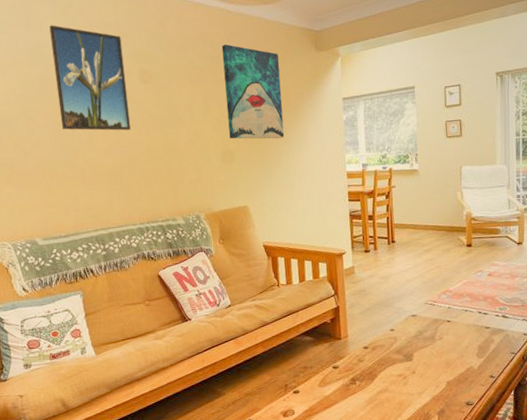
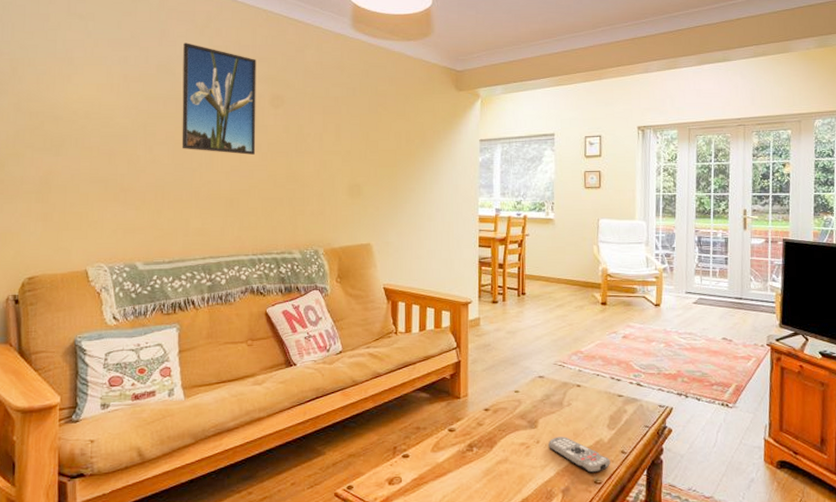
wall art: present [221,44,285,139] -> none [358,76,418,176]
remote control: none [423,366,481,396] -> present [548,436,611,473]

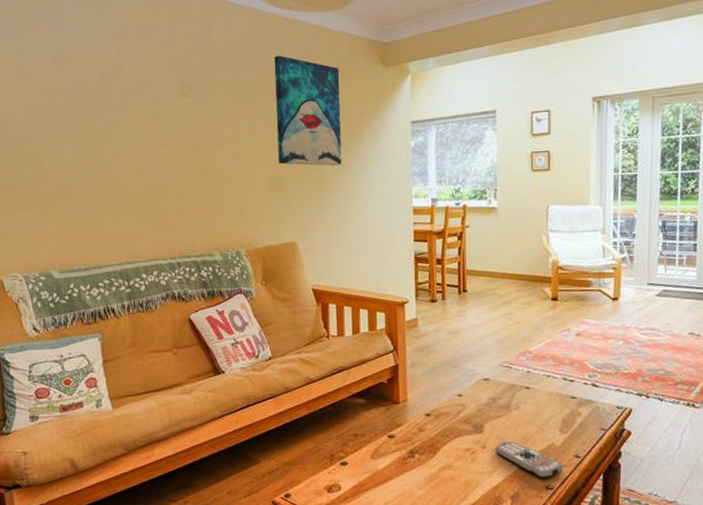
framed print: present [181,43,256,155] -> none [79,28,166,151]
wall art: none [358,76,418,176] -> present [274,55,342,166]

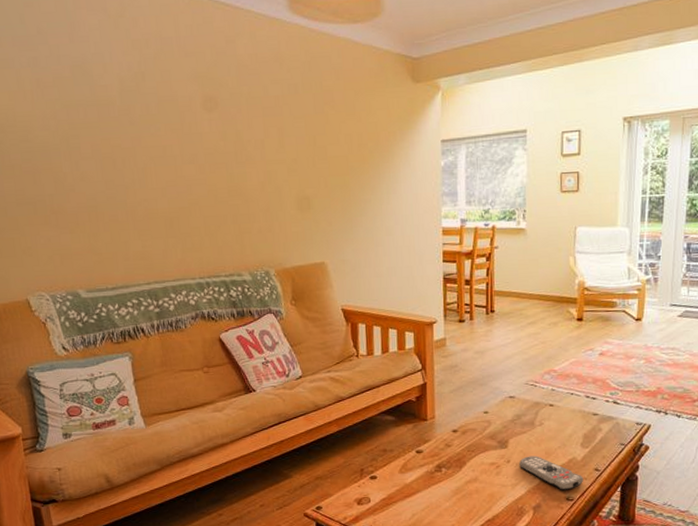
wall art: present [274,55,342,166] -> none [301,69,372,186]

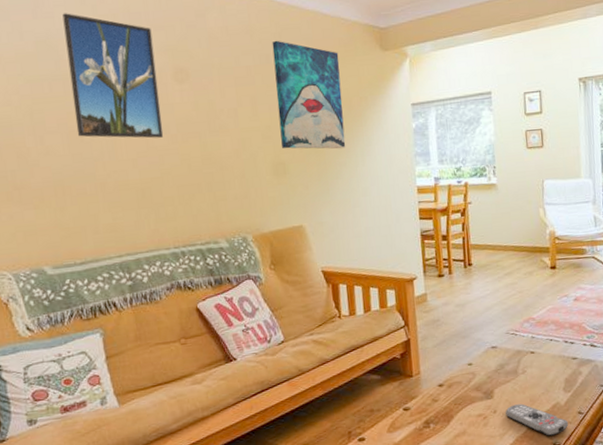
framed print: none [97,37,192,168] -> present [62,13,164,139]
wall art: none [301,69,372,186] -> present [272,40,346,149]

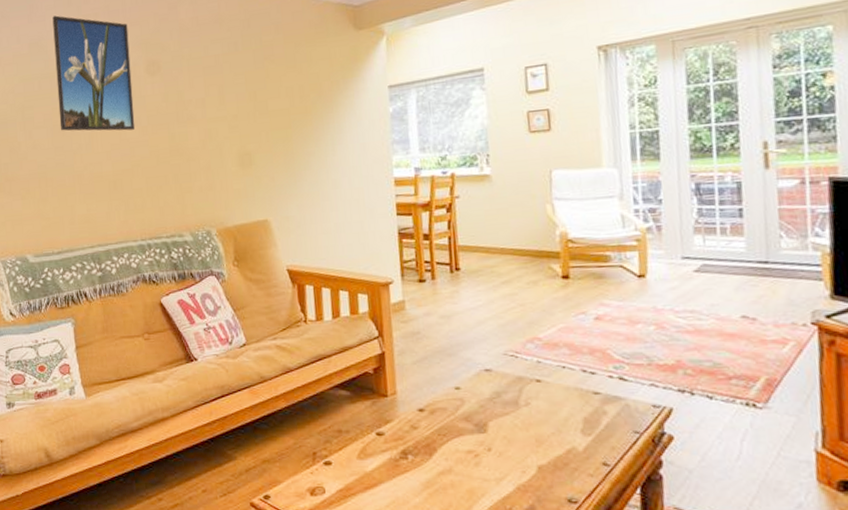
wall art: present [272,40,346,149] -> none [240,26,315,139]
remote control: present [505,403,569,436] -> none [503,443,590,489]

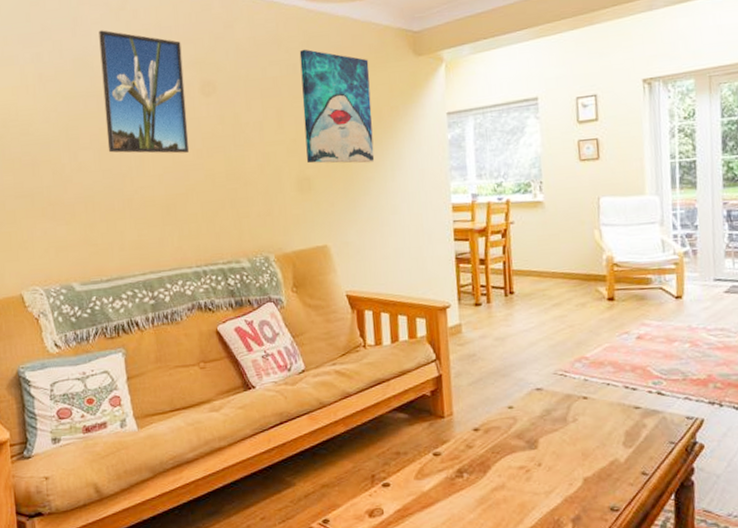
wall art: none [240,26,315,139] -> present [299,49,375,164]

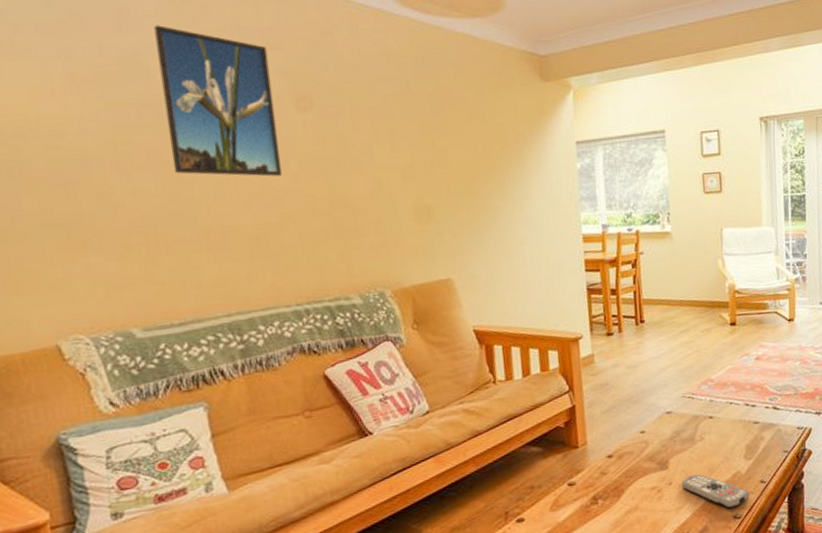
wall art: present [299,49,375,164] -> none [413,65,501,192]
remote control: none [552,457,630,499] -> present [682,474,750,509]

